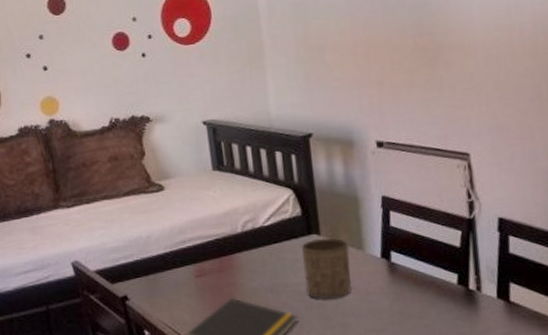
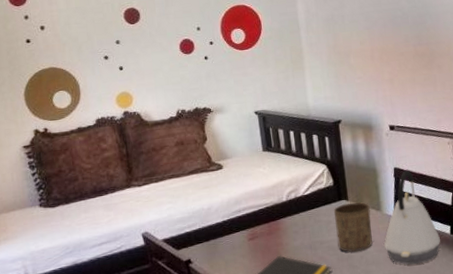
kettle: none [367,199,443,321] -> present [384,170,440,265]

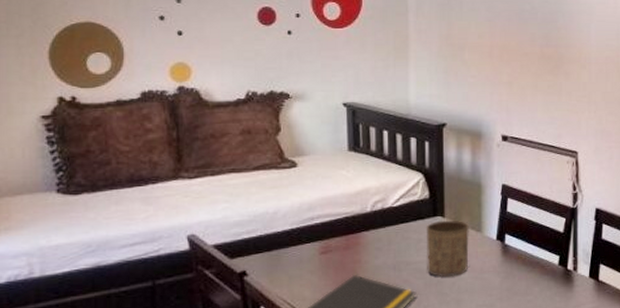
kettle: present [384,170,440,265] -> none [482,188,546,297]

